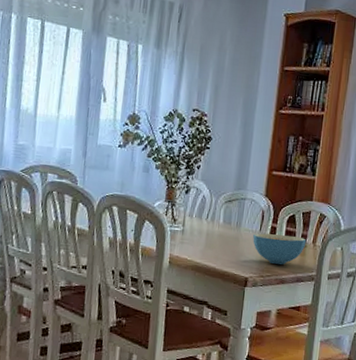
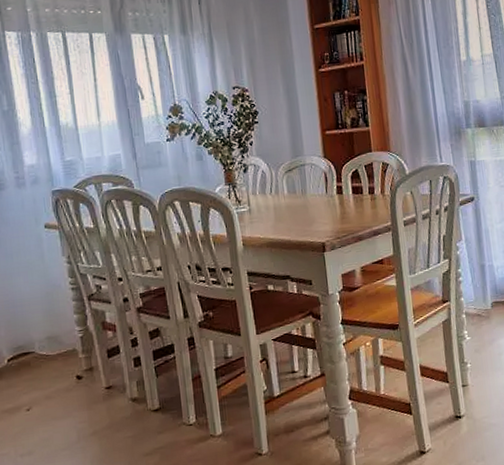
cereal bowl: present [253,233,307,265] -> none [321,190,375,223]

